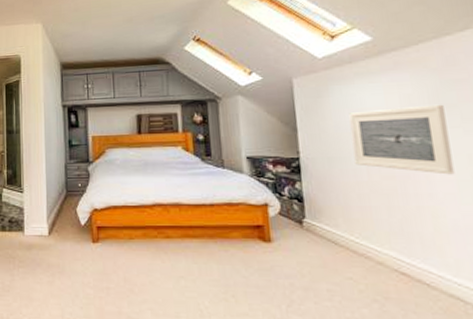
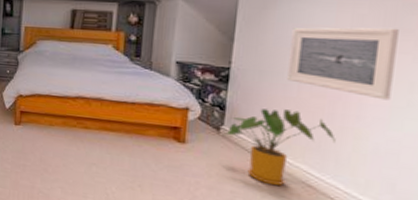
house plant: none [309,195,416,278] -> present [225,108,336,186]

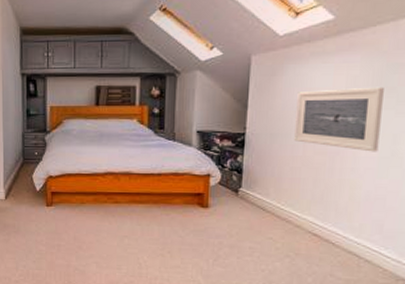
house plant: present [225,108,336,186] -> none [243,168,335,238]

